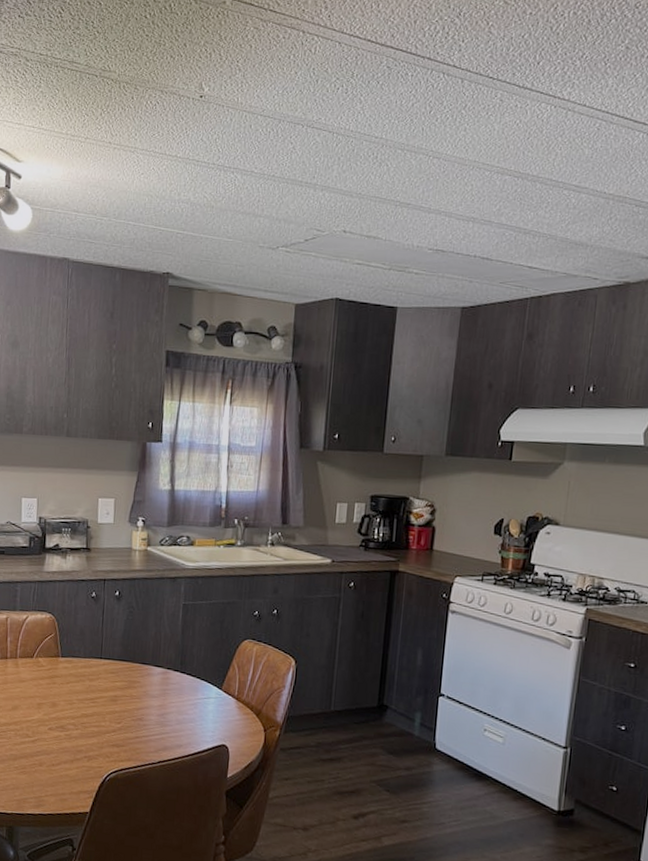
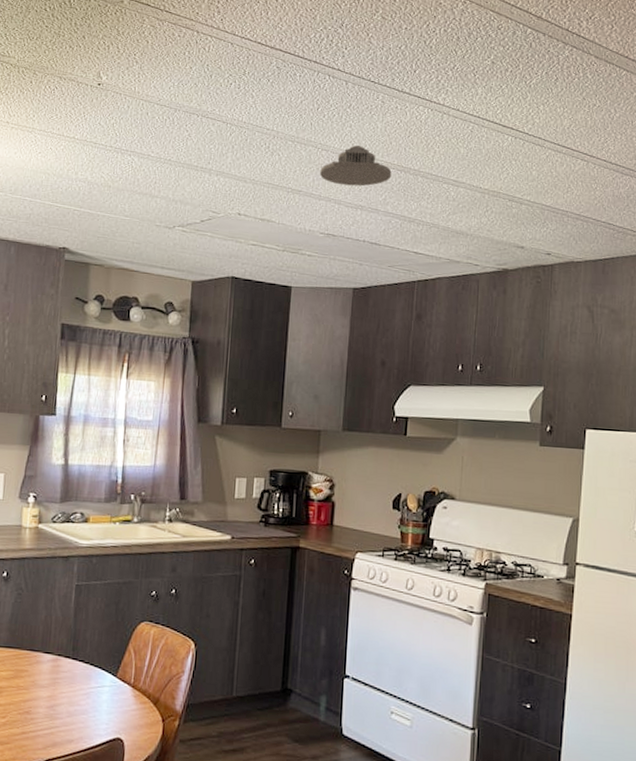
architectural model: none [430,151,508,197] -> present [320,145,392,187]

